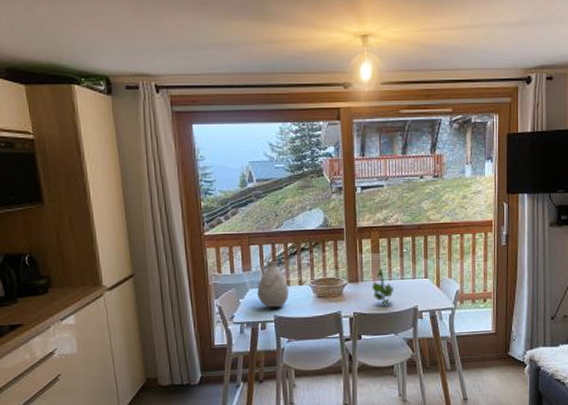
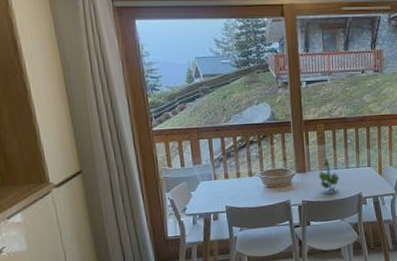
vase: present [257,260,289,308] -> none [208,153,239,199]

